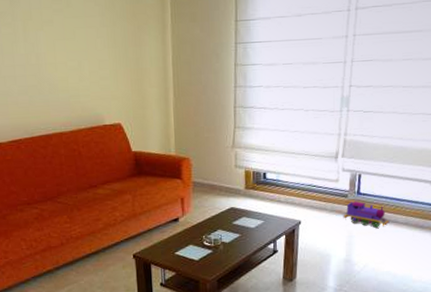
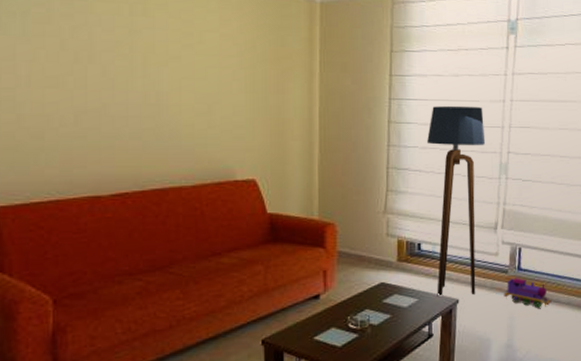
floor lamp: none [271,44,327,219] -> present [427,106,485,296]

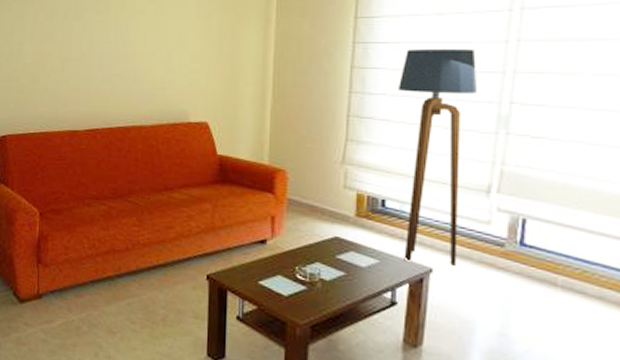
toy train: present [503,278,552,308] -> none [496,254,573,296]

